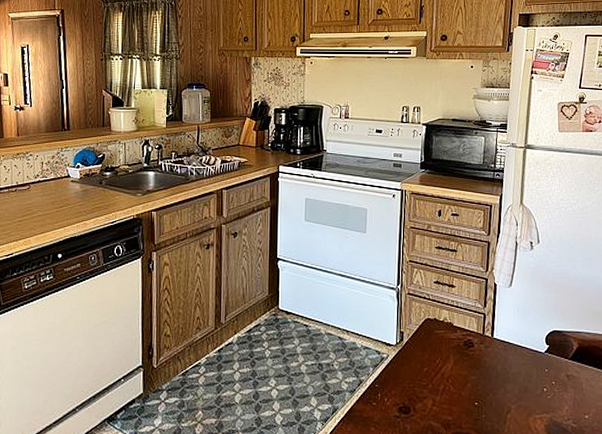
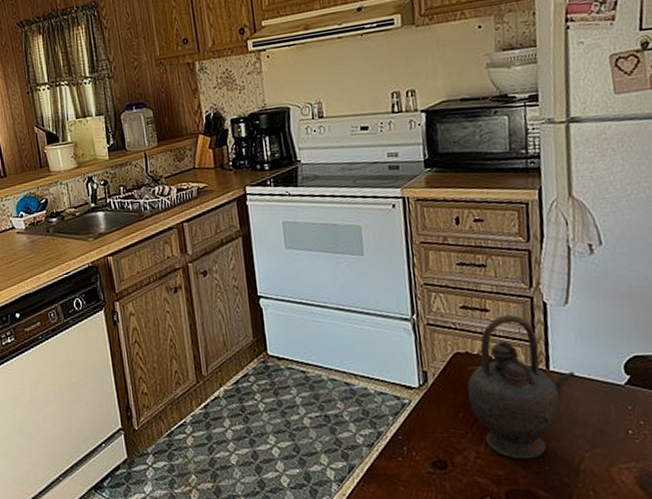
teapot: none [432,291,512,408] -> present [467,314,576,460]

